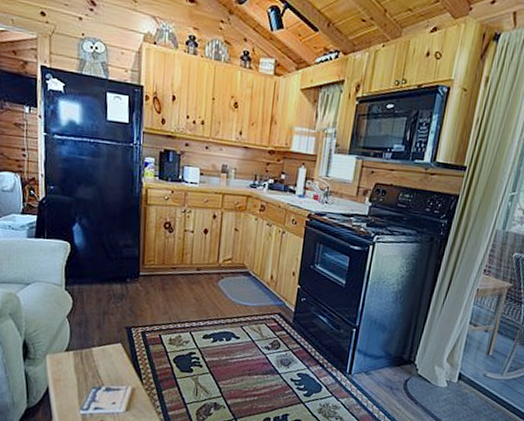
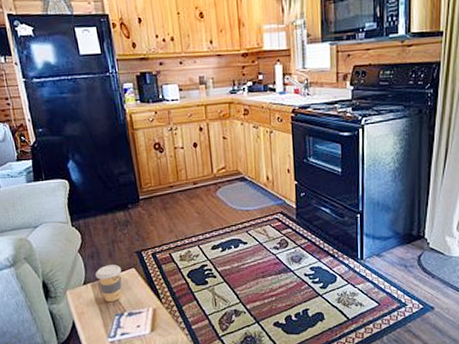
coffee cup: none [80,335,107,374] -> present [95,265,122,302]

